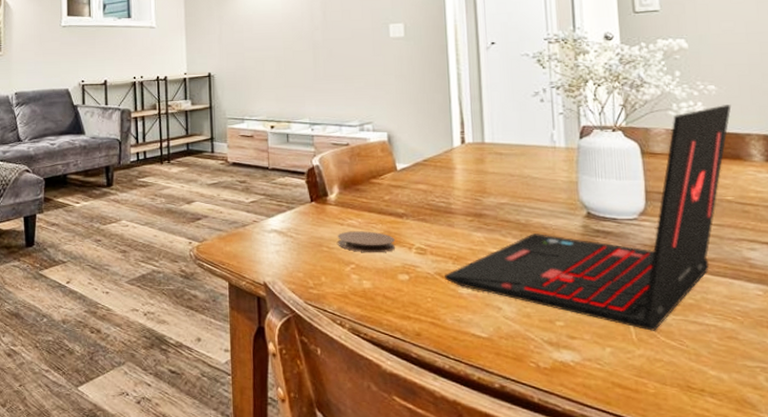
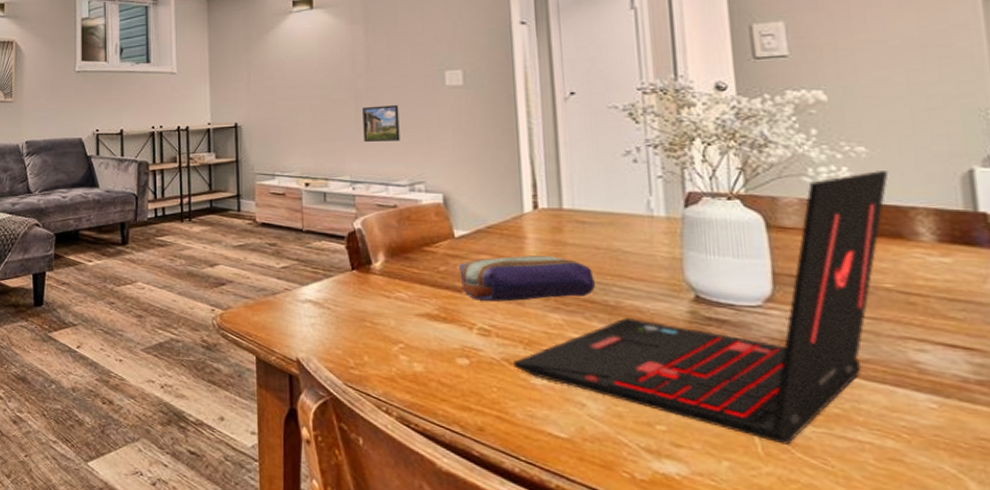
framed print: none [320,55,352,88] -> present [362,105,400,142]
coaster: present [337,231,396,253] -> none [383,305,454,332]
pencil case: none [401,183,511,224] -> present [459,255,596,302]

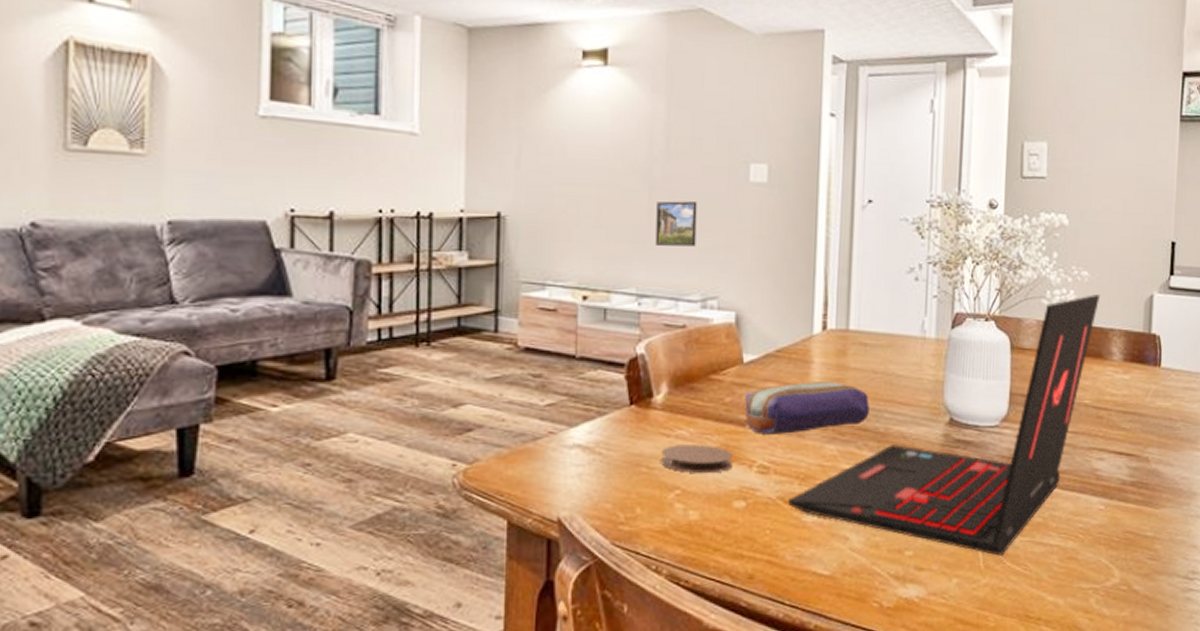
coaster: none [383,305,454,332] -> present [661,444,734,474]

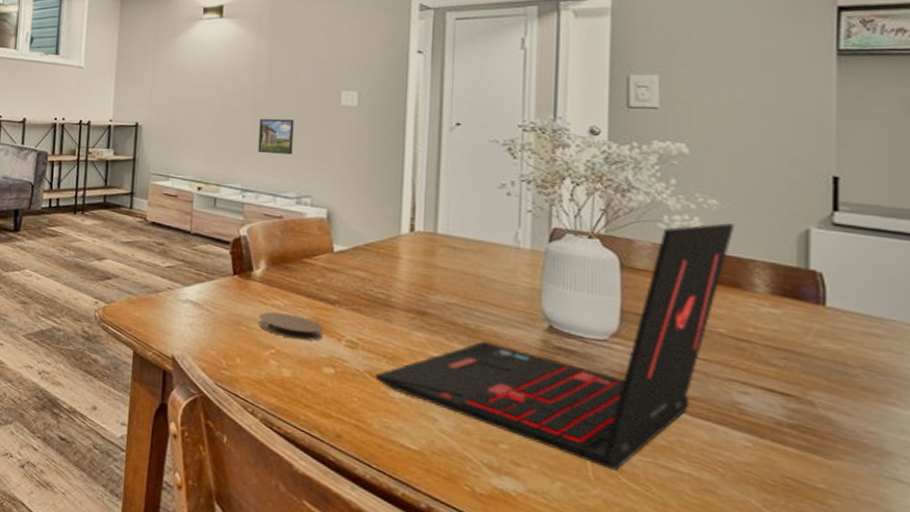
pencil case: present [745,382,871,434] -> none [335,274,460,318]

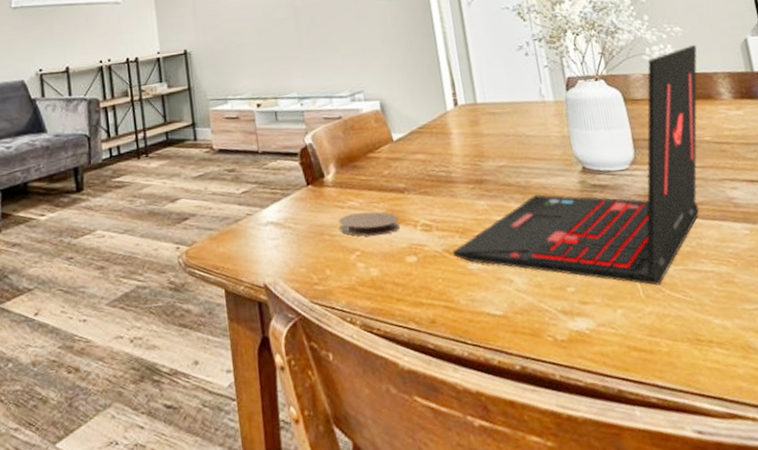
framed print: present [258,118,294,155] -> none [302,20,338,58]

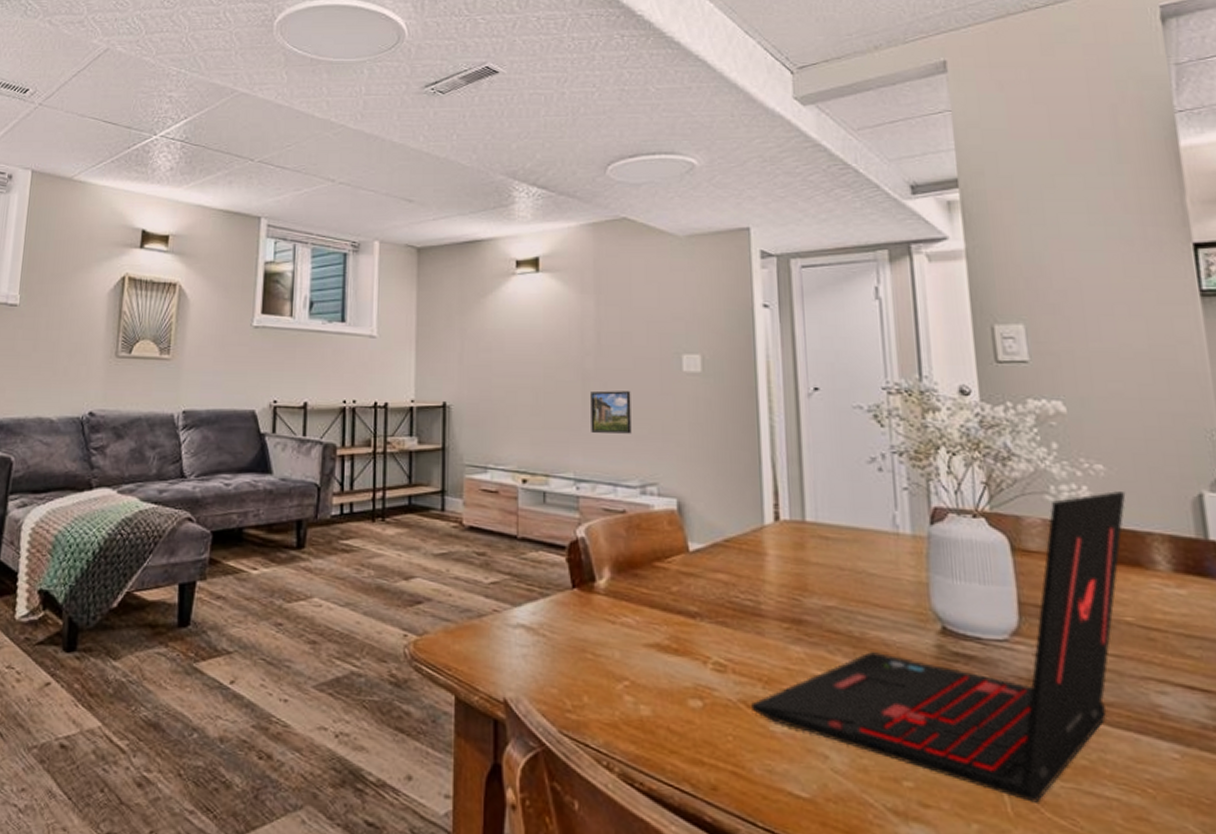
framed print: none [302,20,338,58] -> present [590,390,632,434]
coaster: present [338,211,401,237] -> none [607,632,686,667]

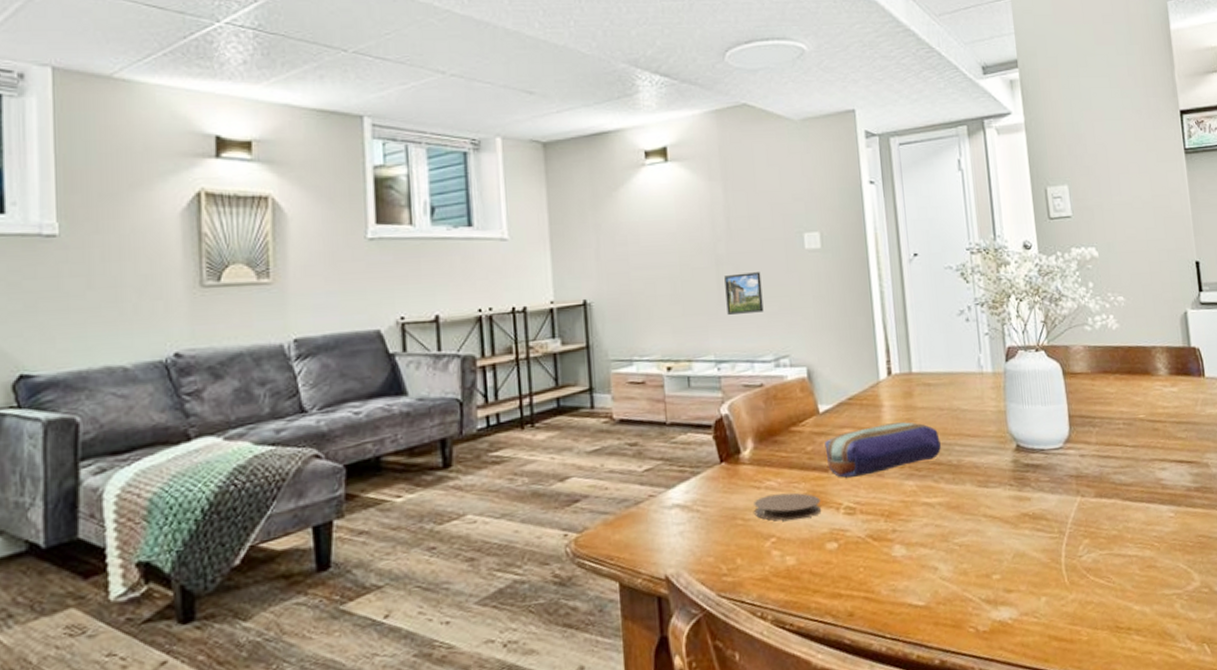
coaster: none [607,632,686,667] -> present [753,492,822,521]
pencil case: none [693,575,840,631] -> present [825,422,942,478]
laptop: present [751,491,1126,803] -> none [877,316,1139,571]

